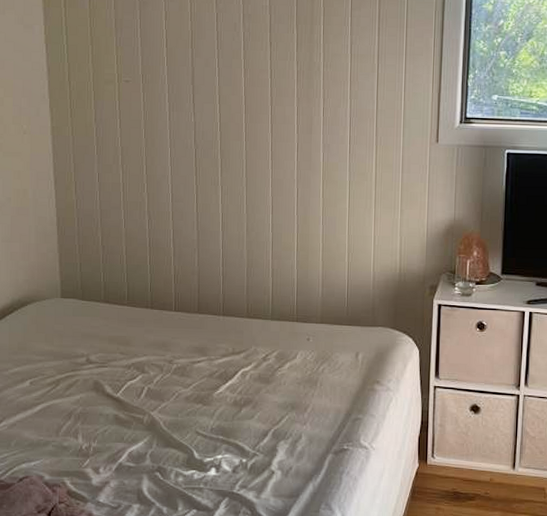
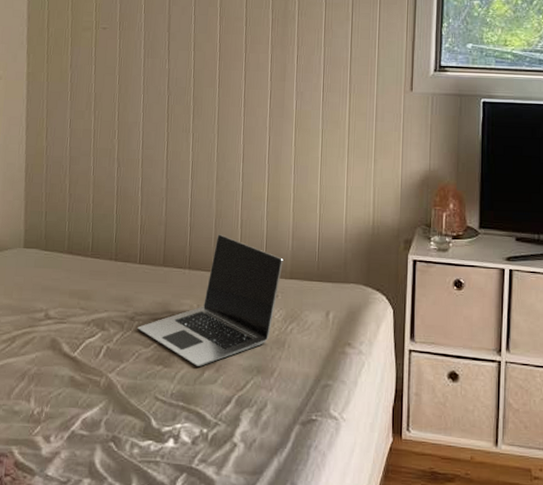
laptop: none [176,282,314,404] -> present [137,234,284,366]

